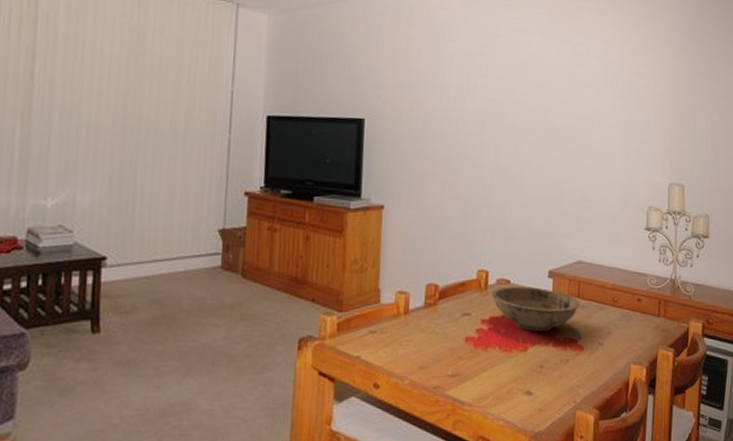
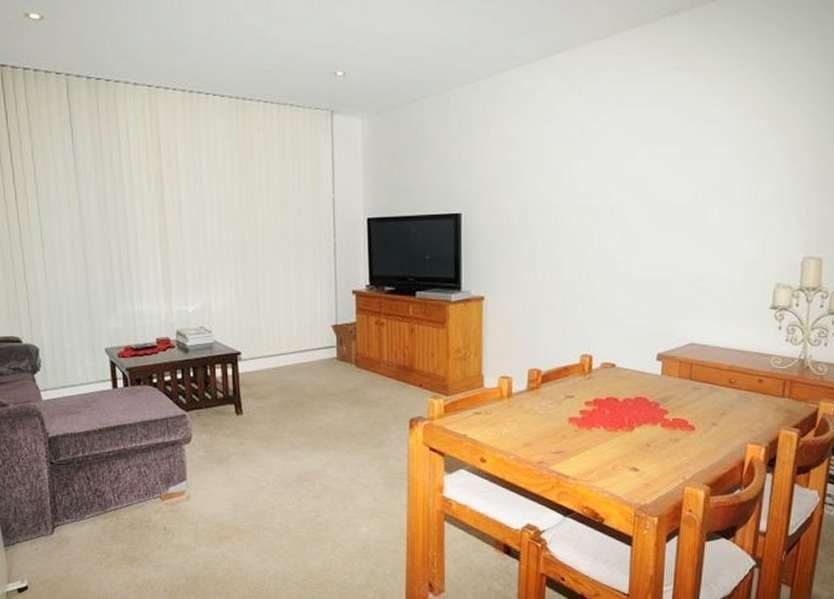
bowl: present [491,286,581,331] -> none [595,370,692,412]

